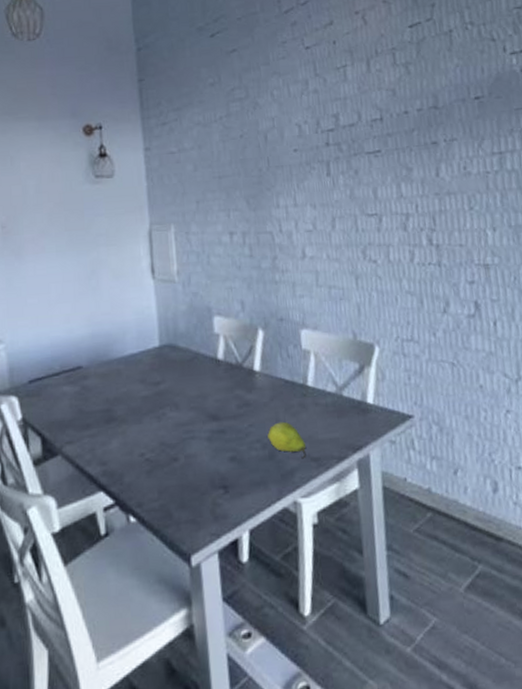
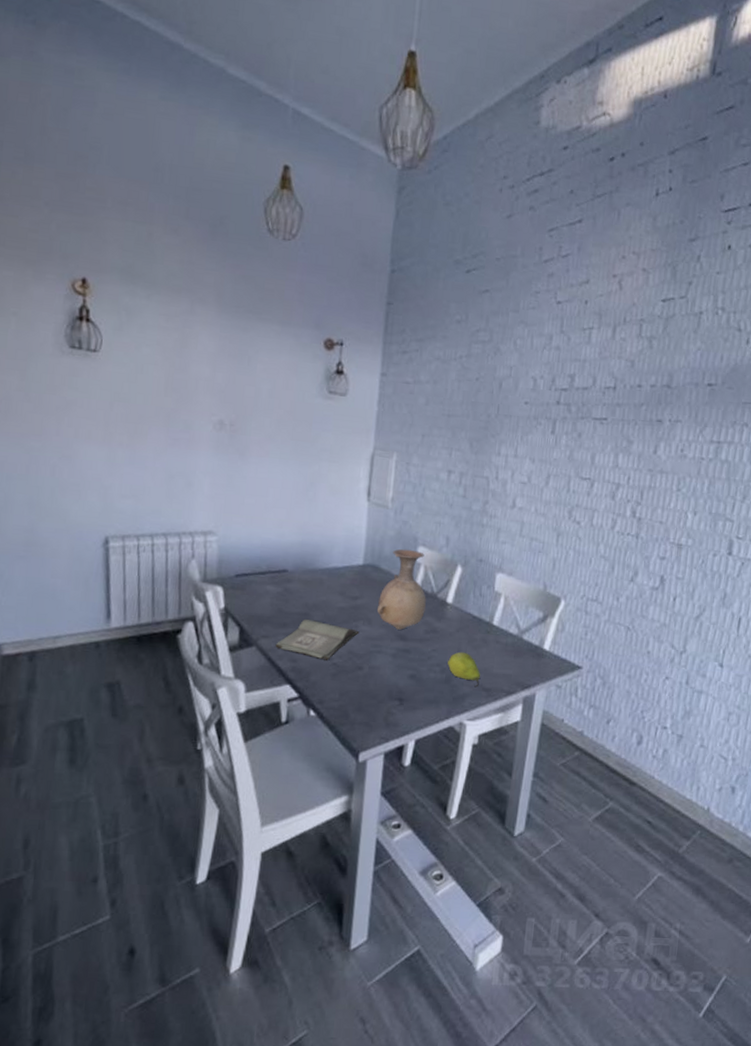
hardback book: none [81,415,168,458] -> present [275,618,360,660]
vase: none [182,321,233,410] -> present [377,549,426,630]

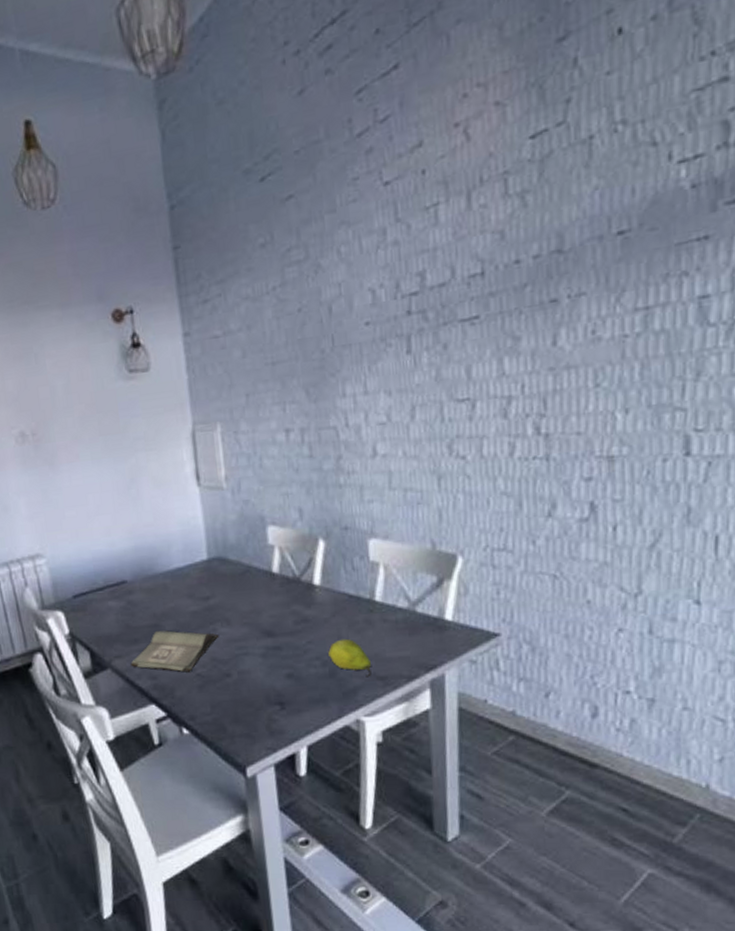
vase: present [377,549,426,630] -> none [233,531,290,626]

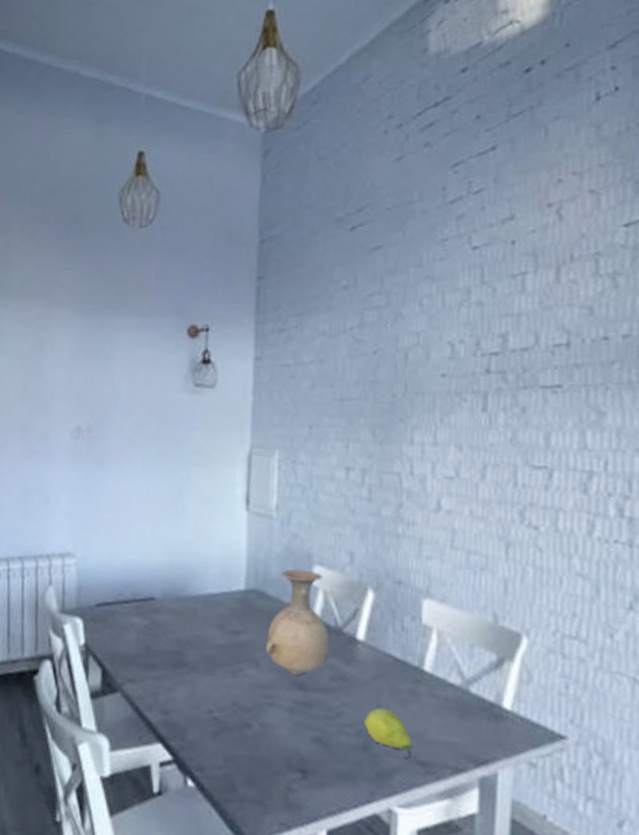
hardback book: present [130,630,219,673] -> none [143,658,245,714]
vase: none [233,531,290,626] -> present [266,569,329,676]

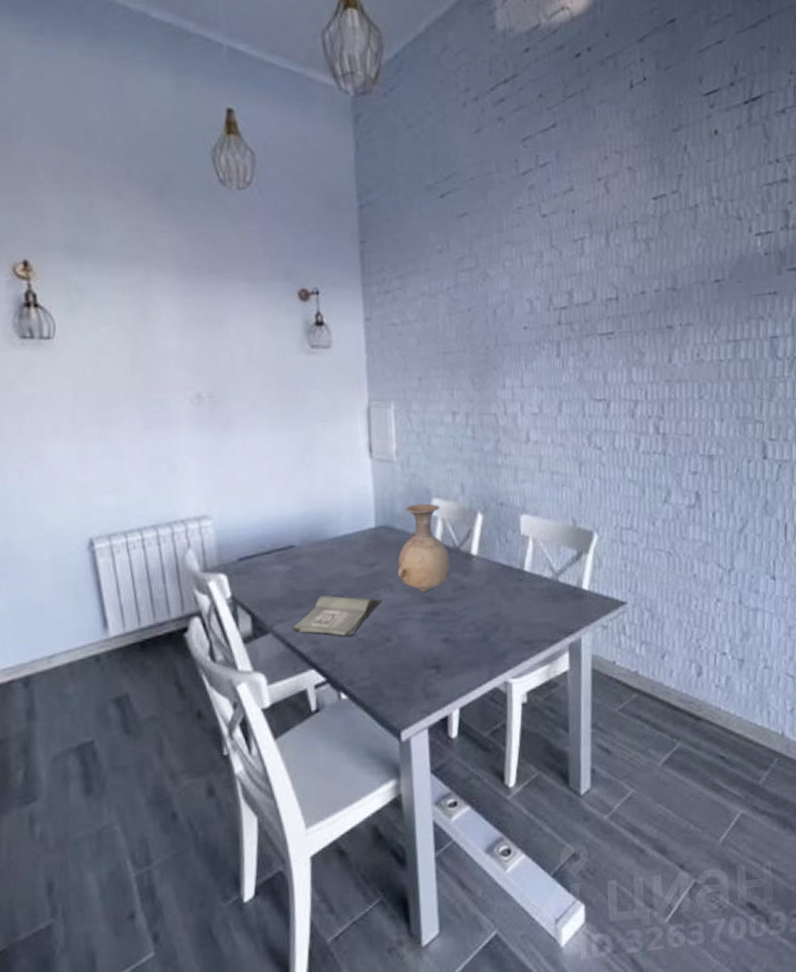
hardback book: none [143,658,245,714] -> present [293,595,382,637]
fruit: present [364,707,412,760] -> none [482,605,519,642]

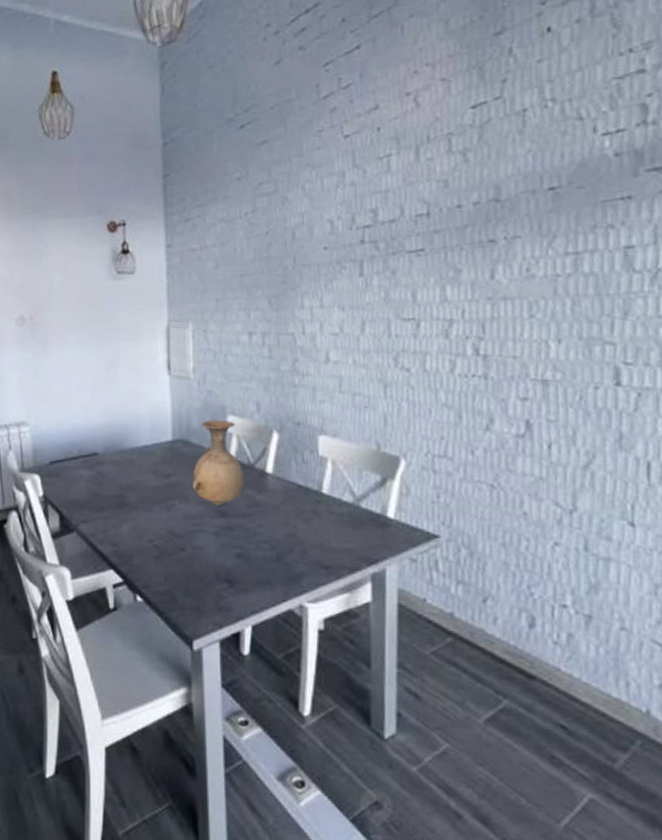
hardback book: present [293,595,382,637] -> none [95,500,177,543]

